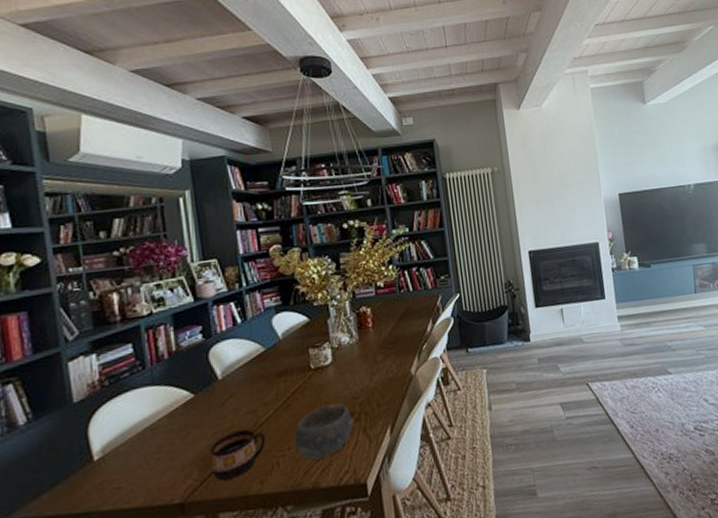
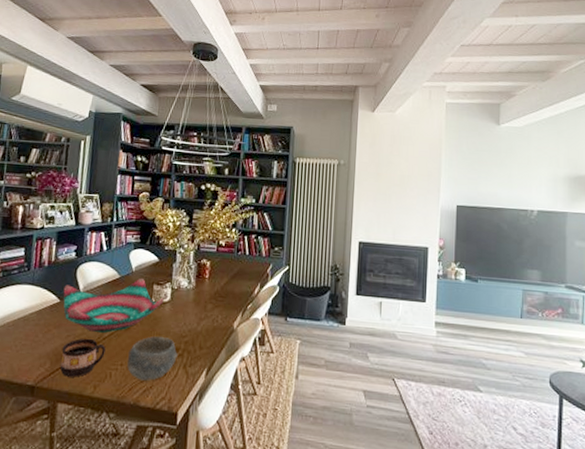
decorative bowl: none [196,344,325,422] -> present [63,277,164,334]

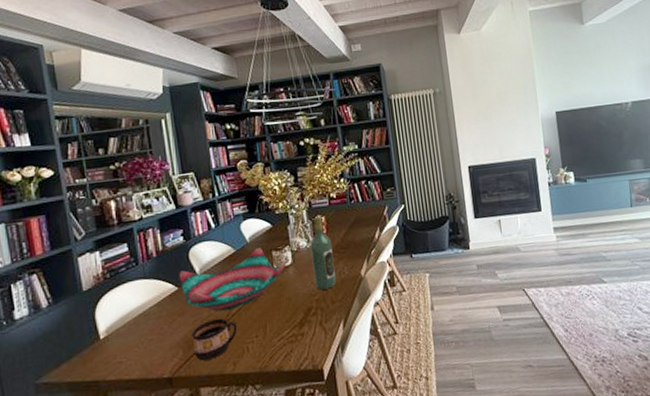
bowl: present [127,336,178,381] -> none [261,299,312,347]
wine bottle: none [188,260,212,334] -> present [310,216,336,290]

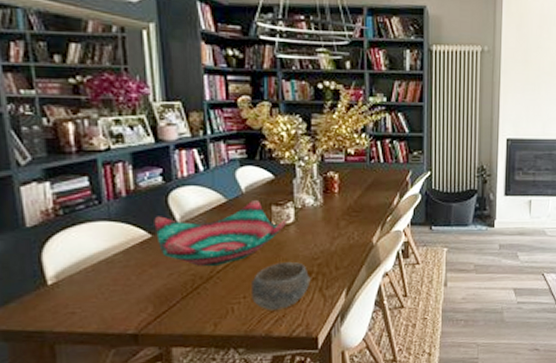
cup: present [191,318,238,361] -> none [165,273,222,319]
bowl: none [261,299,312,347] -> present [252,261,311,310]
wine bottle: present [310,216,336,290] -> none [318,173,343,254]

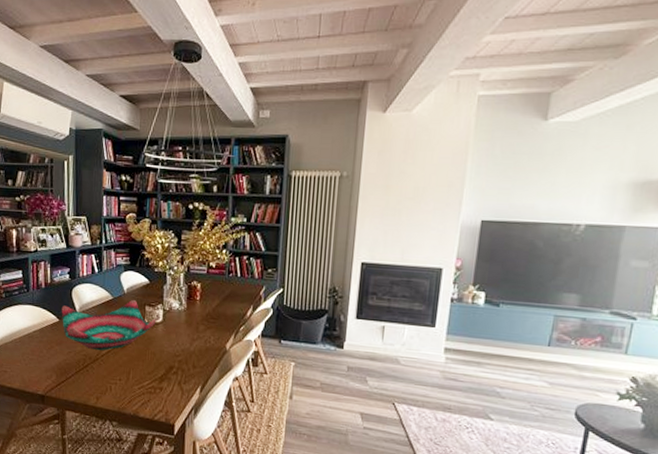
bowl: present [252,261,311,310] -> none [125,354,172,395]

